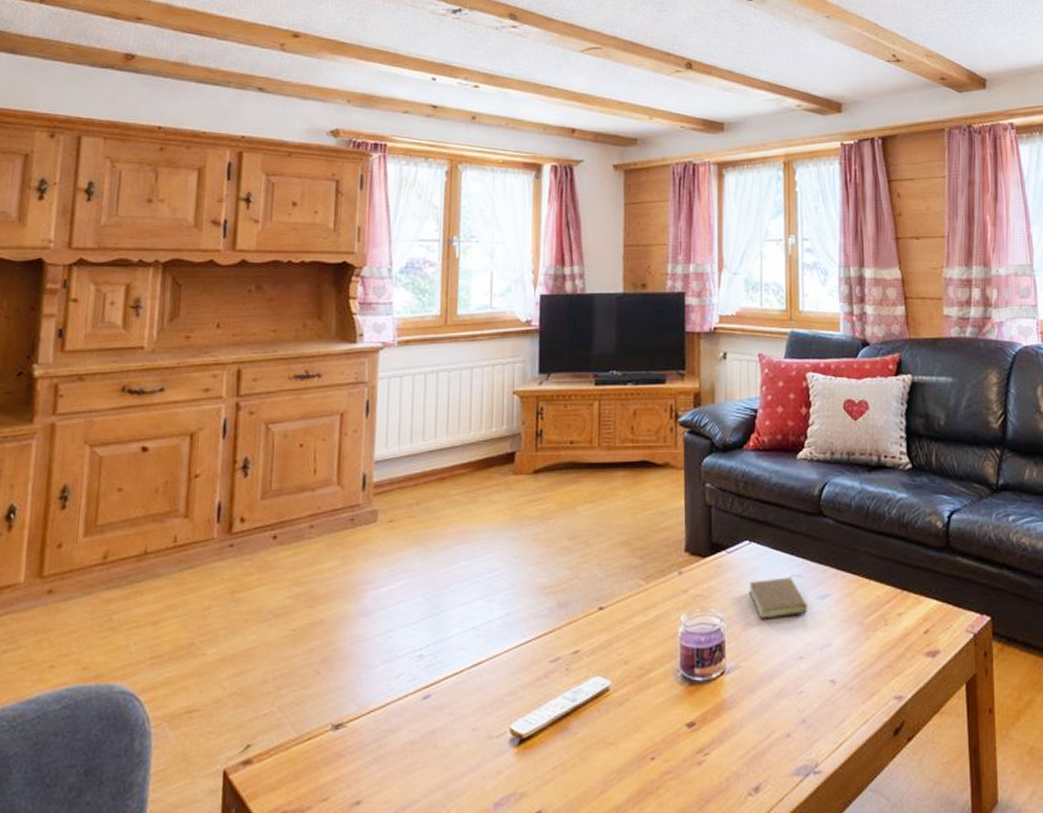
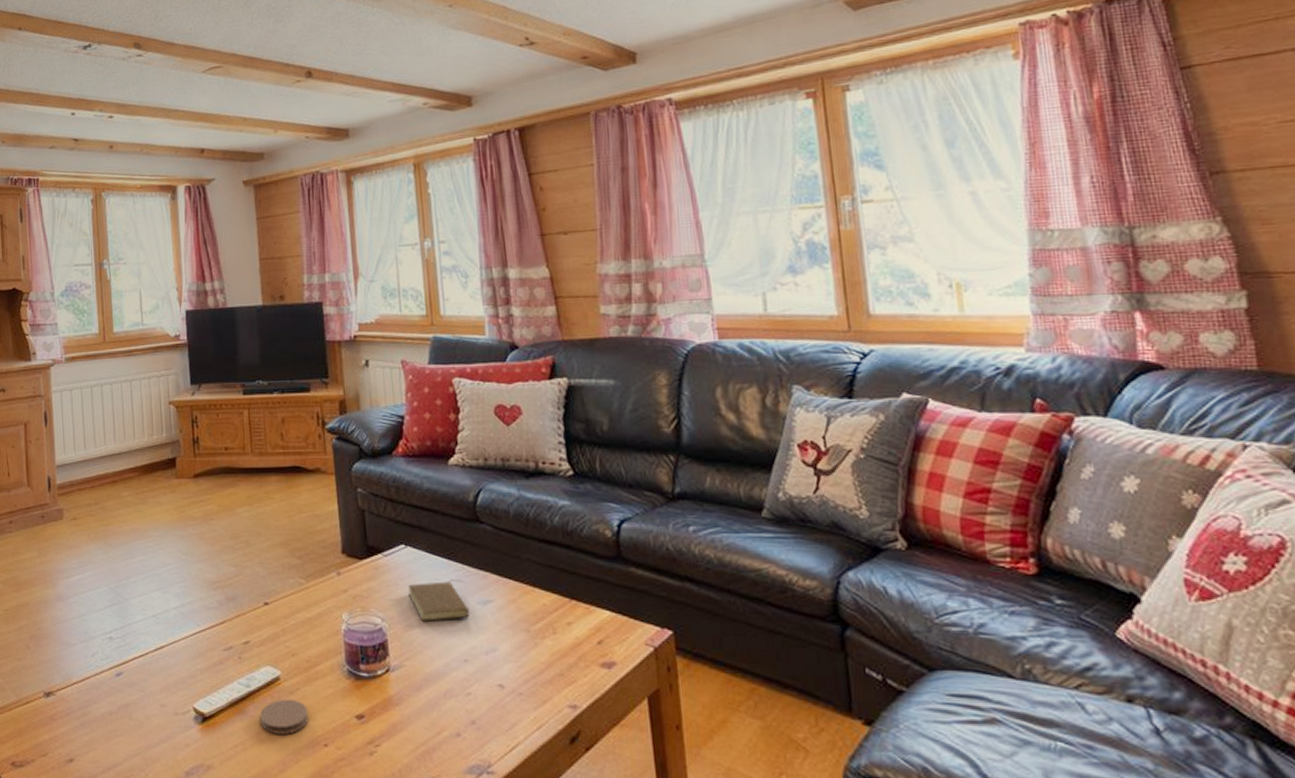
coaster: none [585,711,637,751] -> present [260,699,309,734]

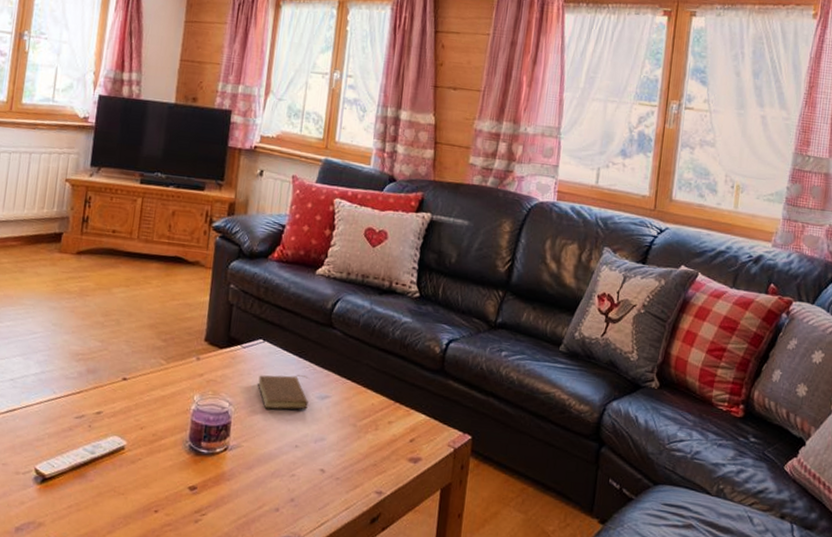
coaster: present [260,699,309,734] -> none [98,467,146,499]

